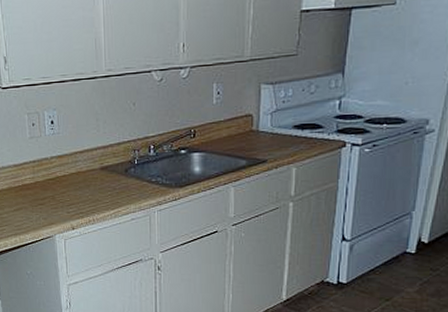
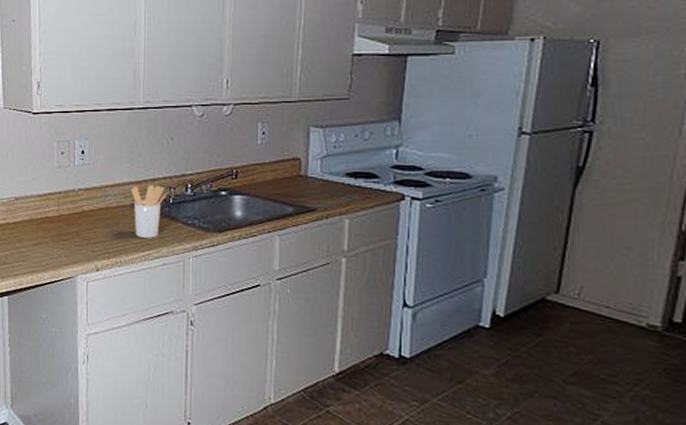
utensil holder: none [100,148,131,197] -> present [132,185,166,238]

